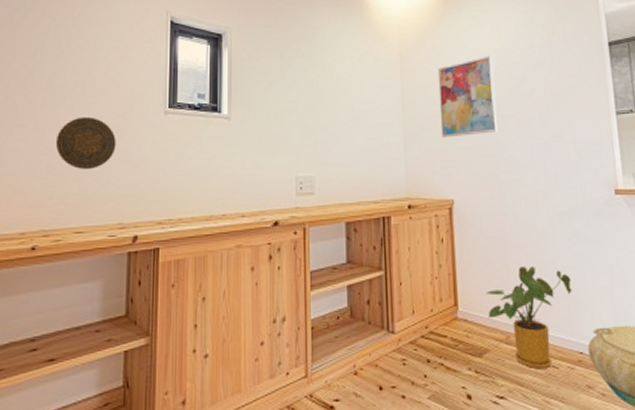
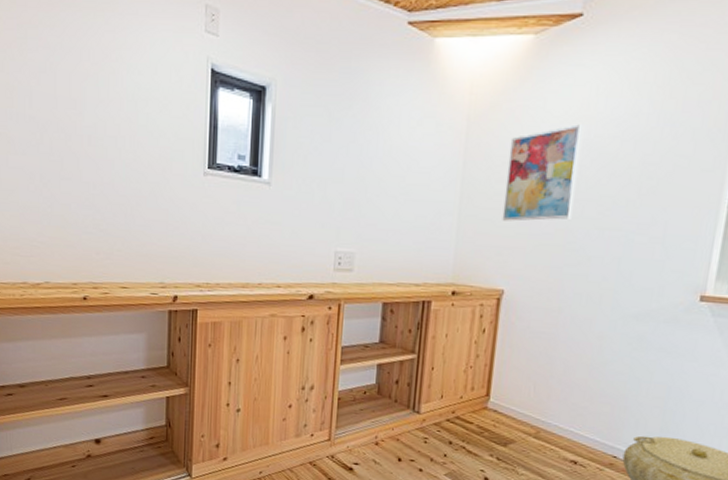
decorative plate: present [55,116,116,170] -> none [99,173,156,228]
house plant: present [485,266,572,370] -> none [520,366,622,466]

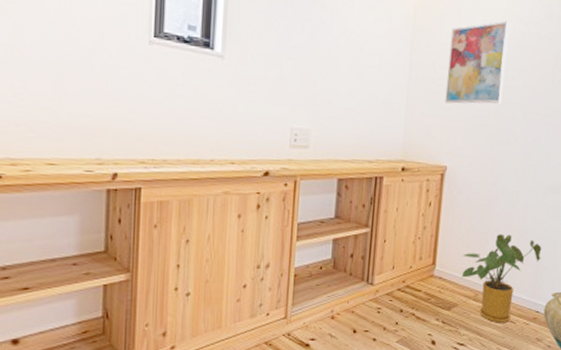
house plant: none [520,366,622,466] -> present [461,234,542,323]

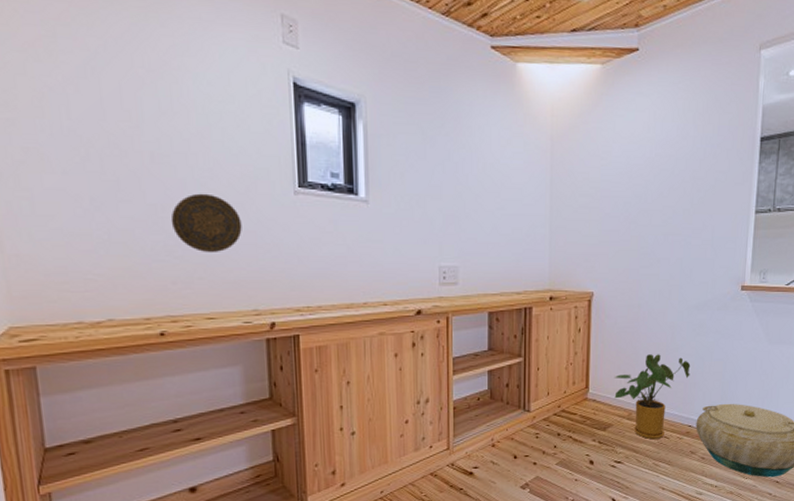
decorative plate: none [20,35,93,98] -> present [170,193,242,253]
wall art: present [444,20,510,104] -> none [587,145,646,231]

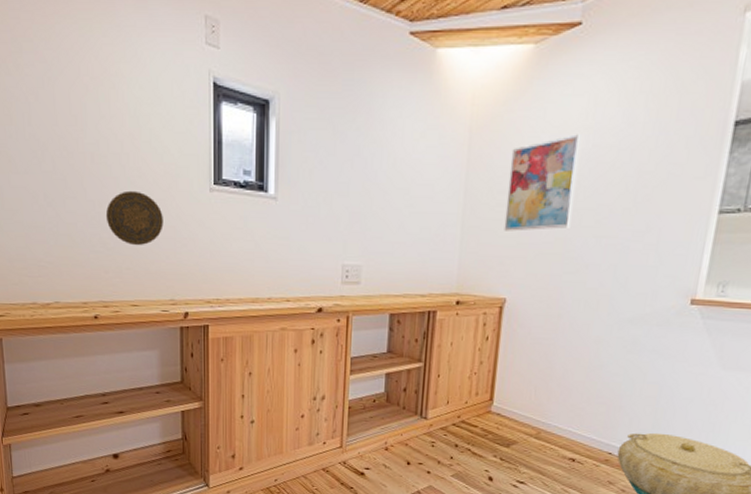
wall art: none [587,145,646,231] -> present [504,134,582,231]
house plant: present [614,354,691,440] -> none [522,370,617,464]

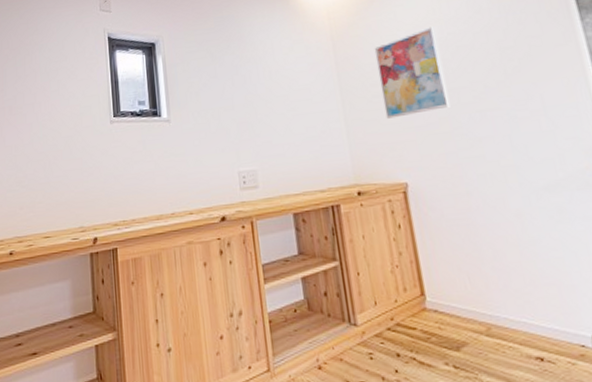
decorative plate: present [105,190,163,246] -> none [21,132,71,181]

